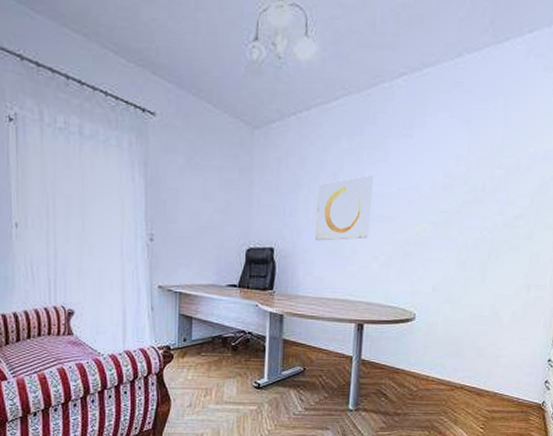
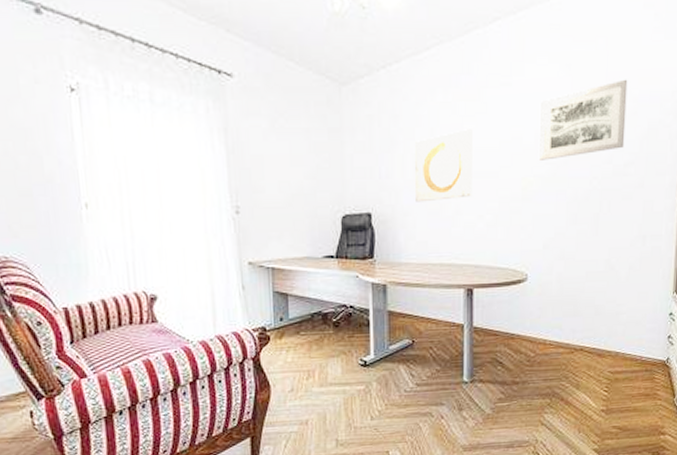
wall art: none [433,137,524,209] -> present [538,79,628,160]

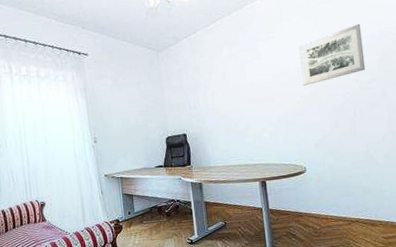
wall art: present [415,129,473,202] -> none [212,70,257,124]

